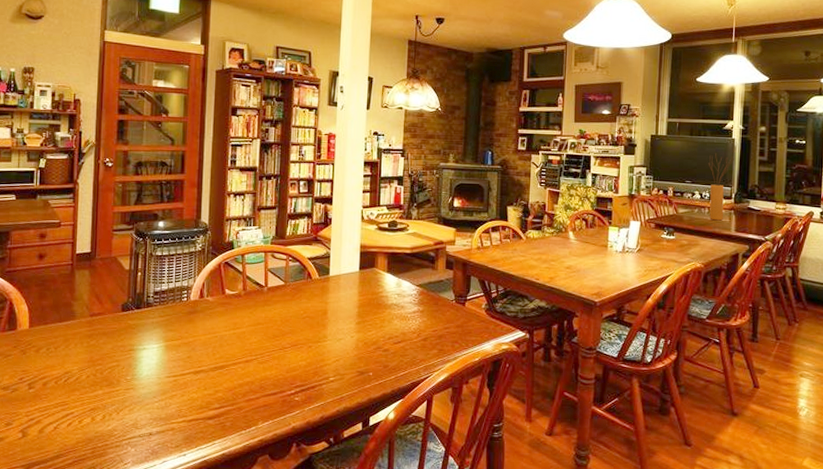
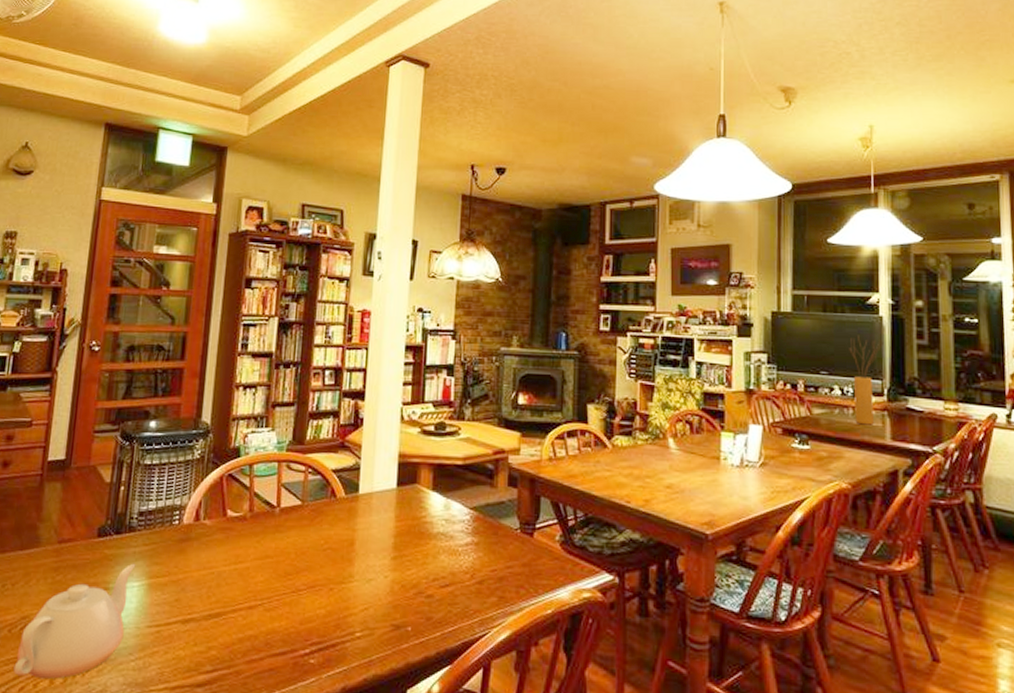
teapot: none [62,330,155,417] -> present [13,563,136,679]

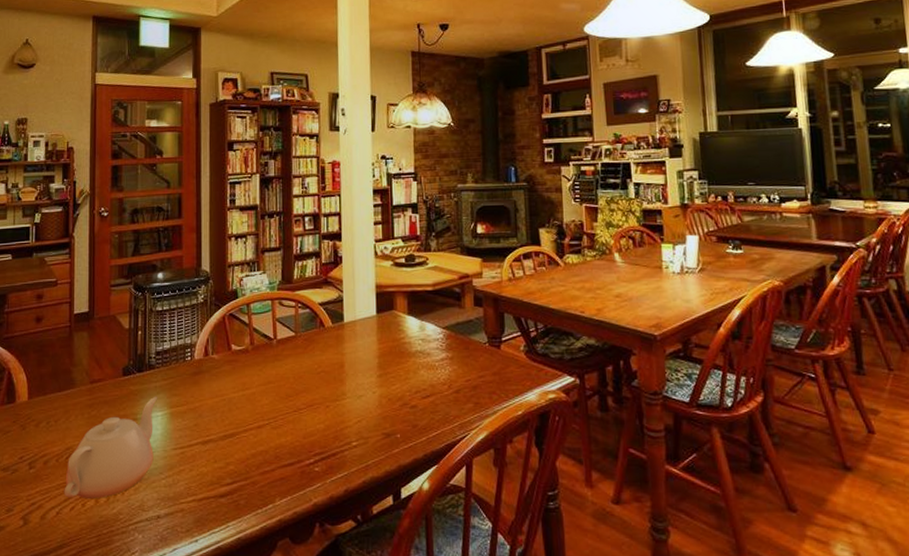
vase: present [849,335,884,425] -> none [773,147,804,228]

